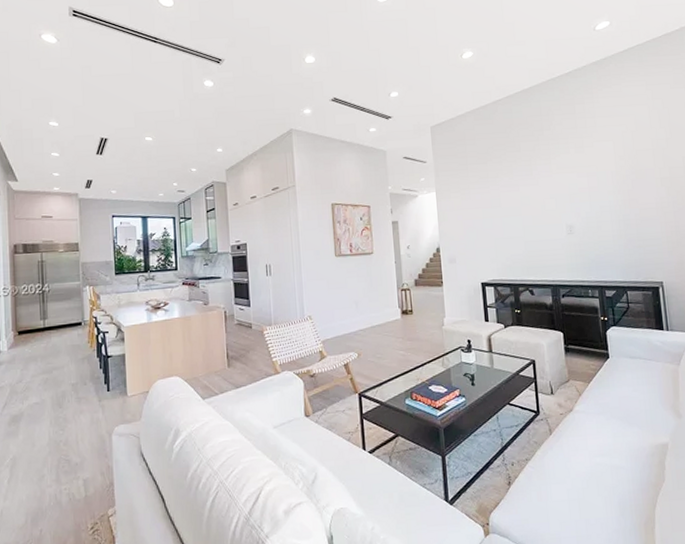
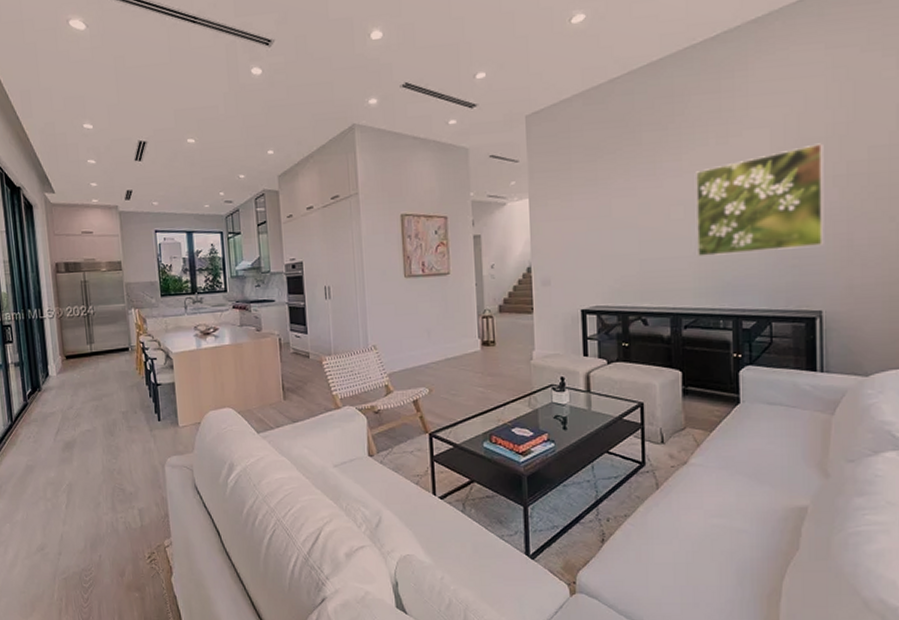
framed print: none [562,153,659,239] -> present [696,143,824,257]

